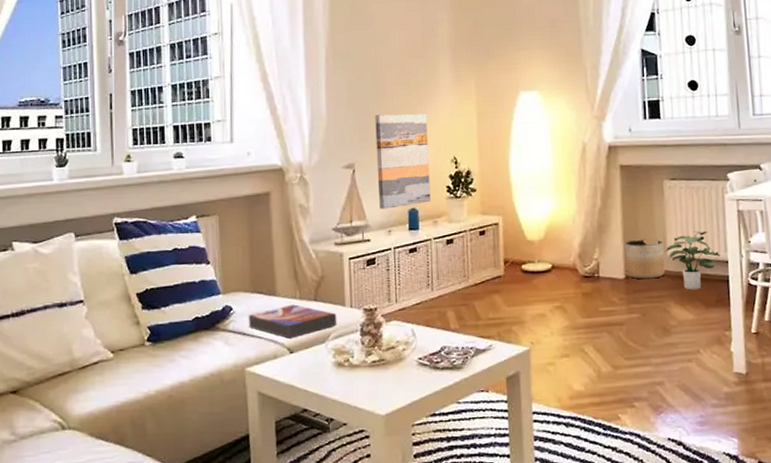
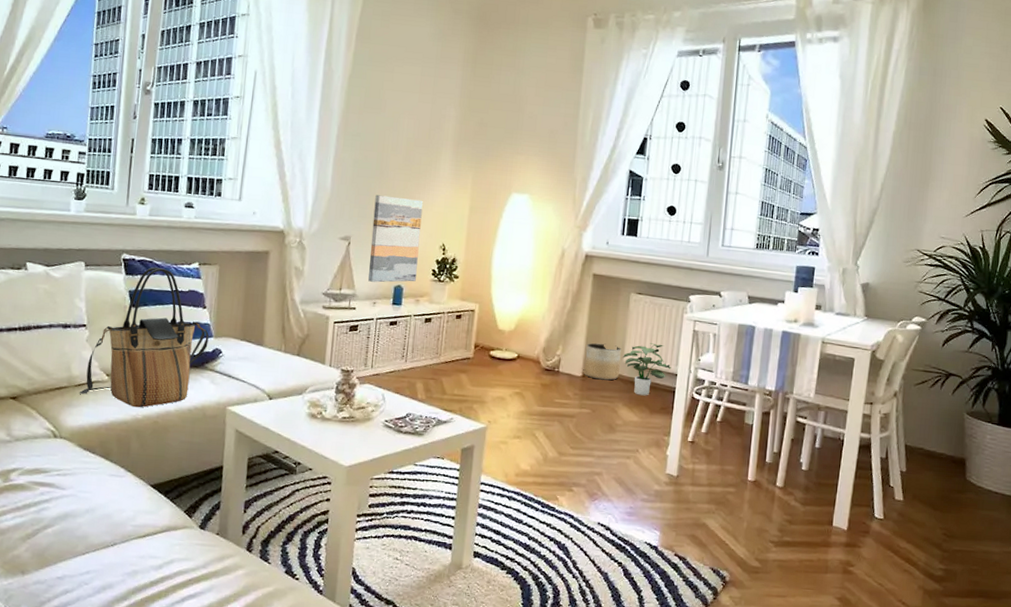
tote bag: none [84,226,216,384] -> present [79,267,209,408]
textbook: present [248,304,337,339] -> none [234,356,316,386]

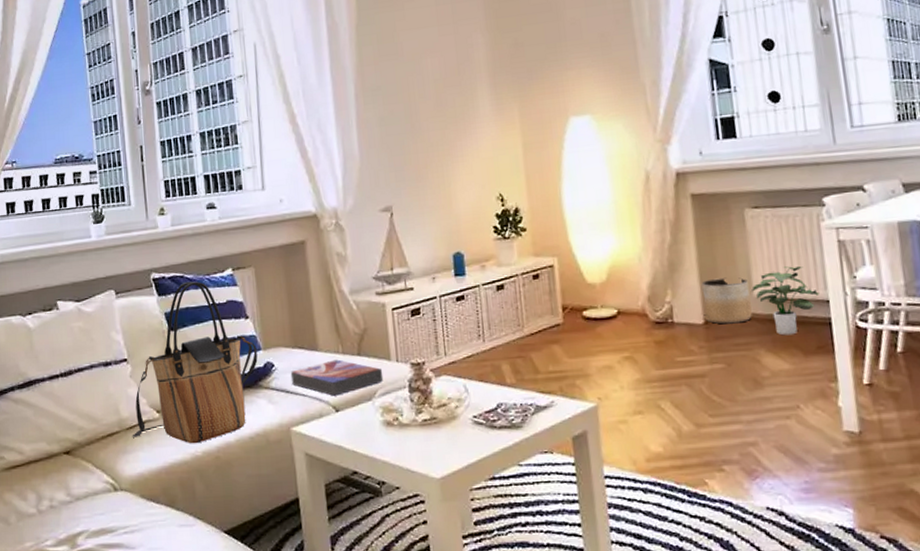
textbook: none [234,356,316,386] -> present [290,359,384,396]
wall art: present [368,195,423,283] -> none [411,147,477,254]

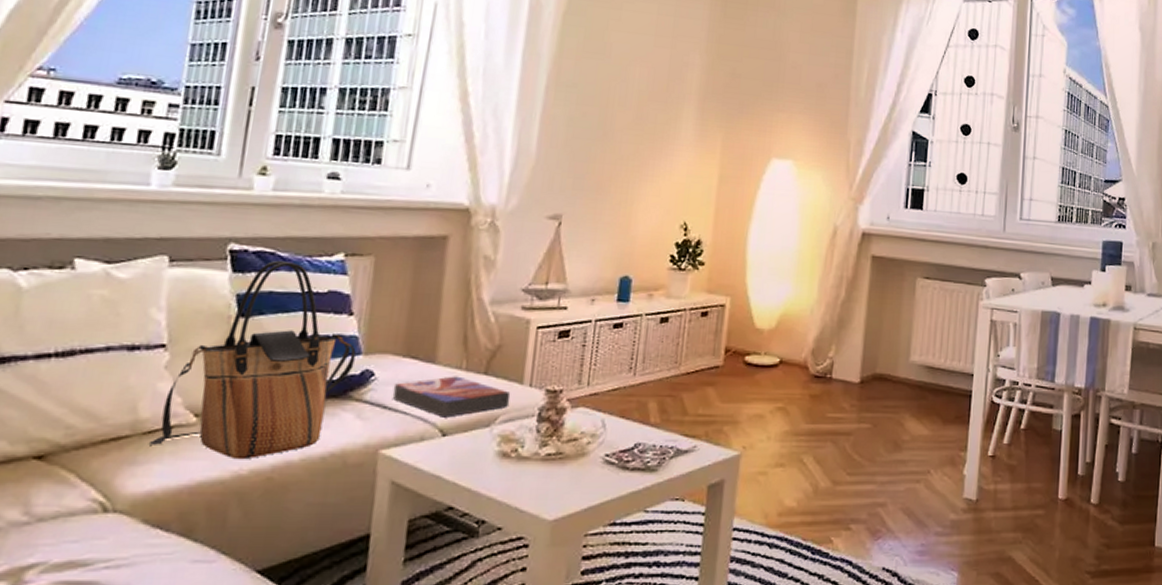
planter: present [701,277,752,324] -> none [862,340,907,386]
potted plant: present [751,265,820,336] -> none [909,338,966,403]

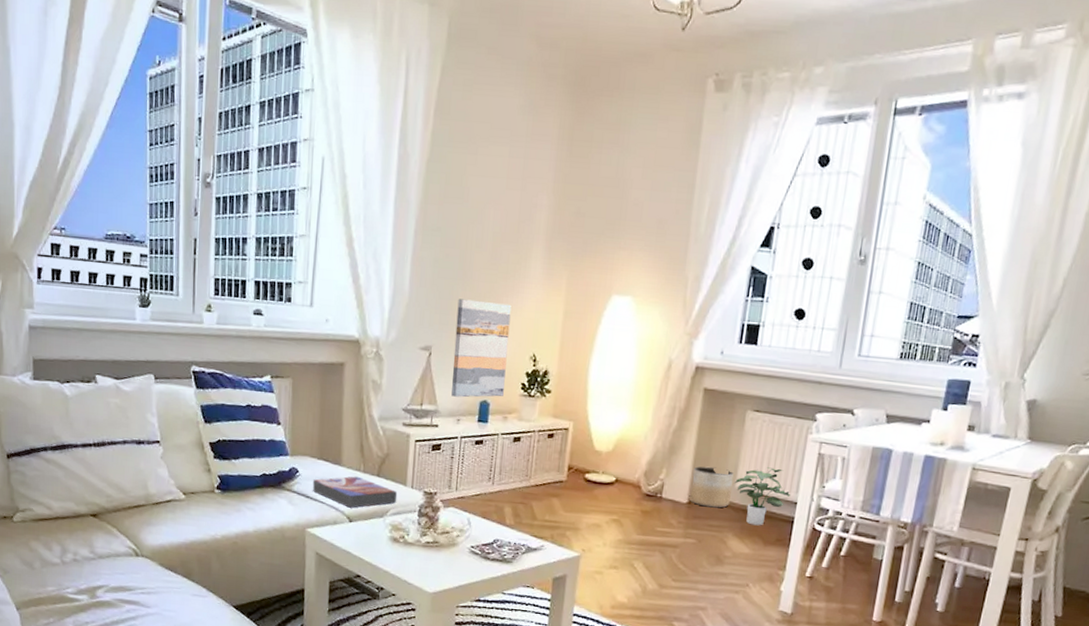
tote bag: present [148,260,356,460] -> none [157,380,285,528]
wall art: none [585,161,659,273] -> present [451,298,512,398]
planter: none [862,340,907,386] -> present [690,466,734,508]
potted plant: none [909,338,966,403] -> present [735,467,791,526]

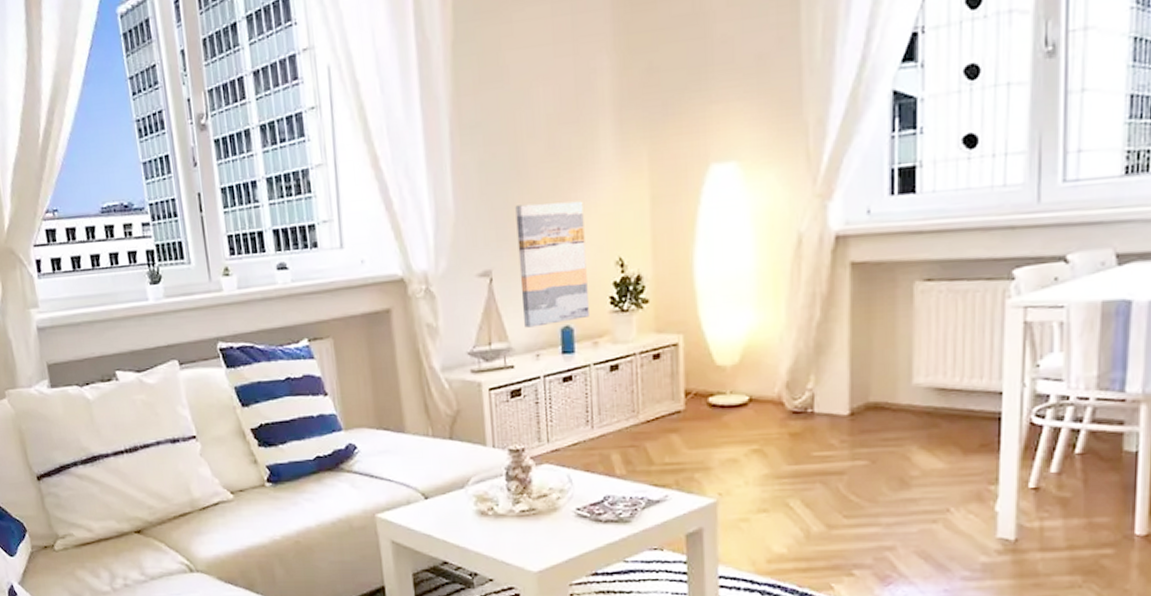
textbook: present [312,476,398,508] -> none [375,443,478,482]
planter: present [690,466,734,508] -> none [851,362,908,416]
potted plant: present [735,467,791,526] -> none [911,350,992,431]

